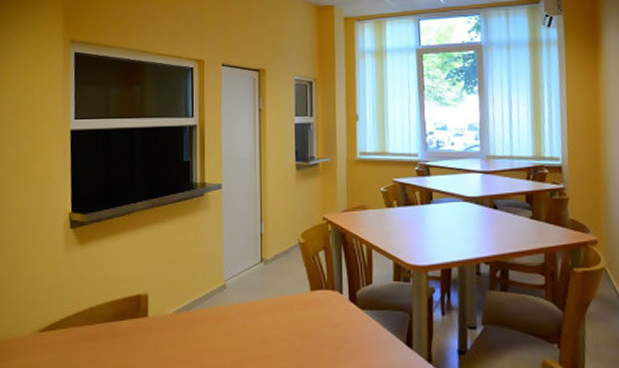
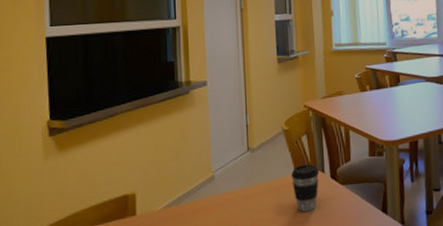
coffee cup: none [306,283,337,335] -> present [291,164,320,212]

